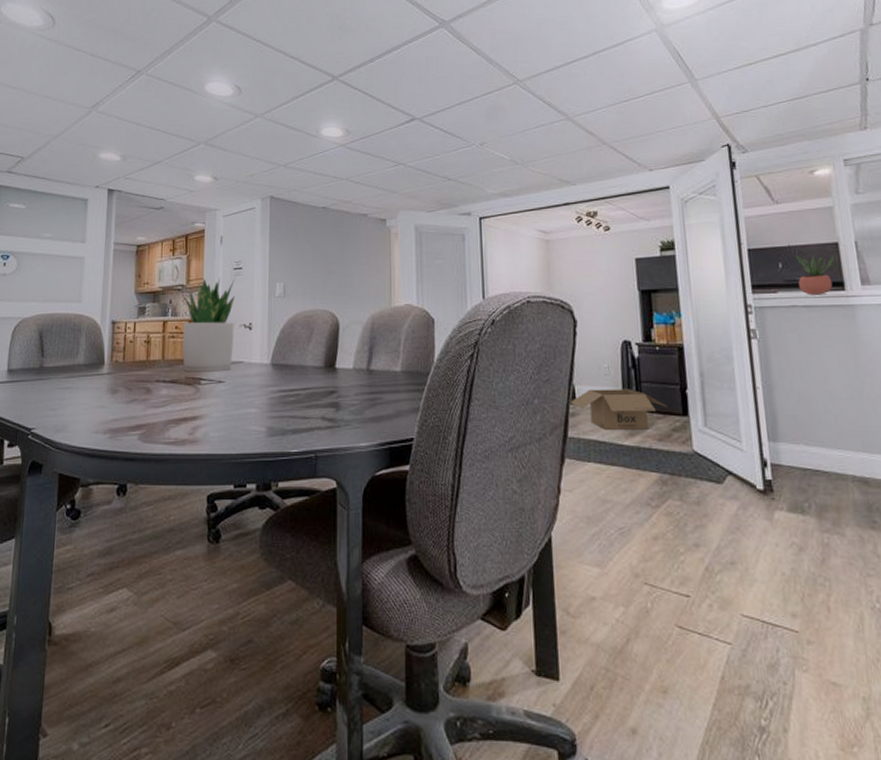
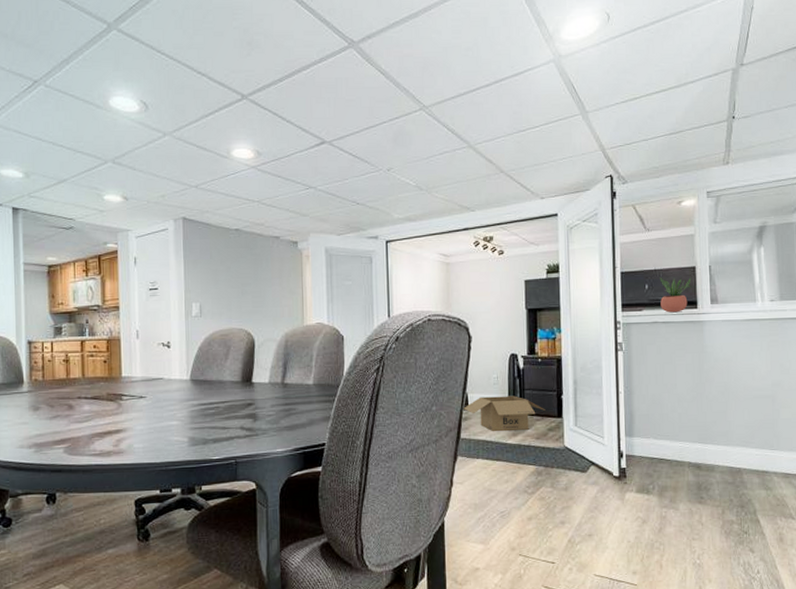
planter: present [183,277,235,372] -> none [101,298,153,389]

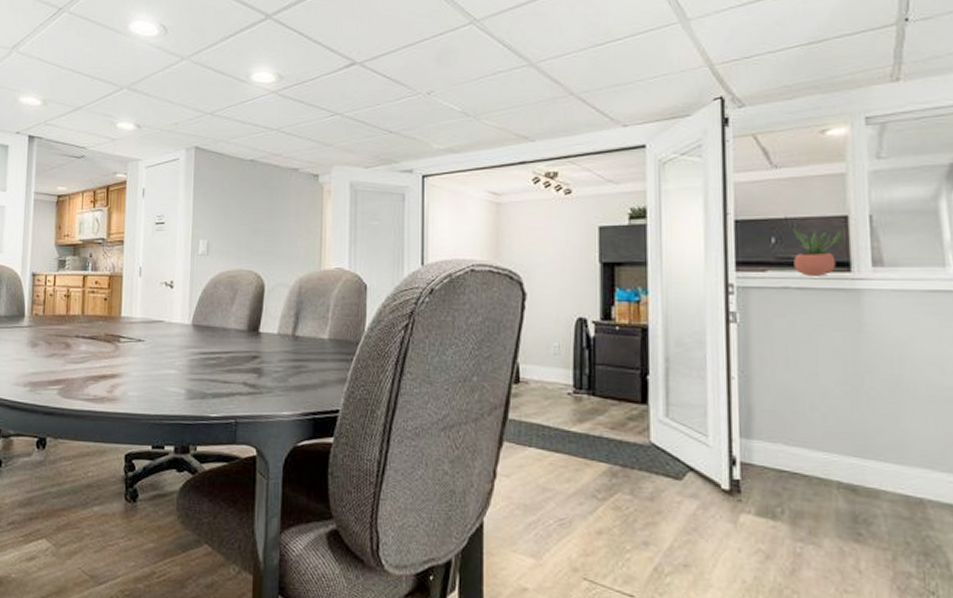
cardboard box: present [464,395,546,431] -> none [513,369,624,416]

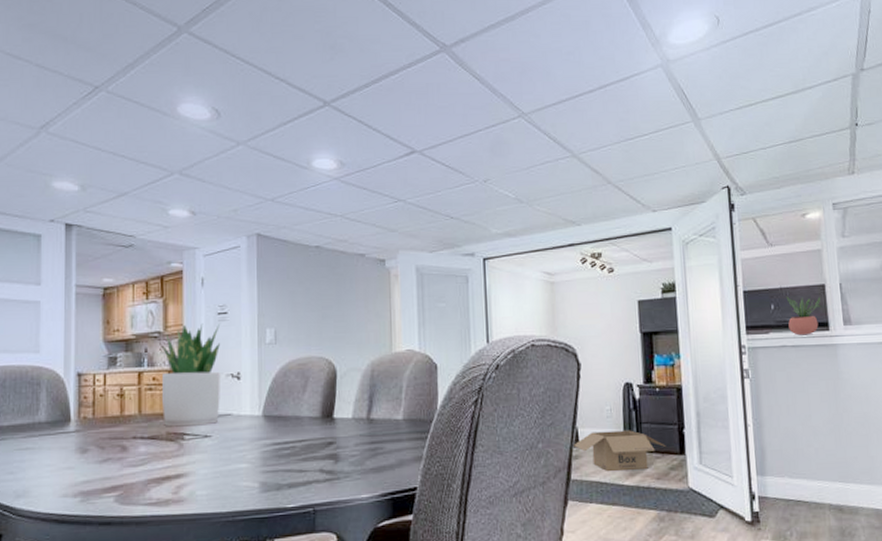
planter: none [102,232,157,330] -> present [162,323,220,427]
cardboard box: none [513,369,624,416] -> present [574,430,666,471]

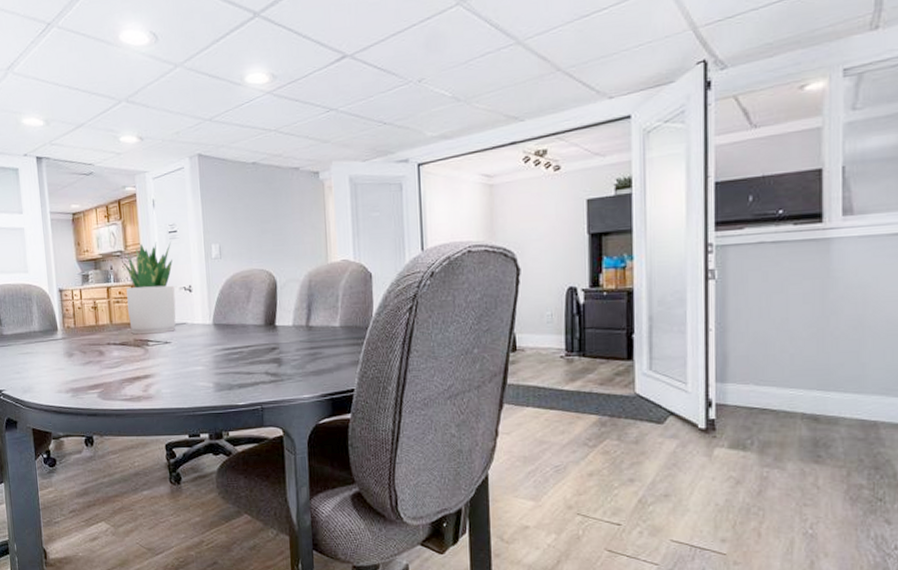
cardboard box: present [574,430,666,471] -> none [511,335,612,376]
potted plant: present [786,296,822,336] -> none [769,184,816,230]

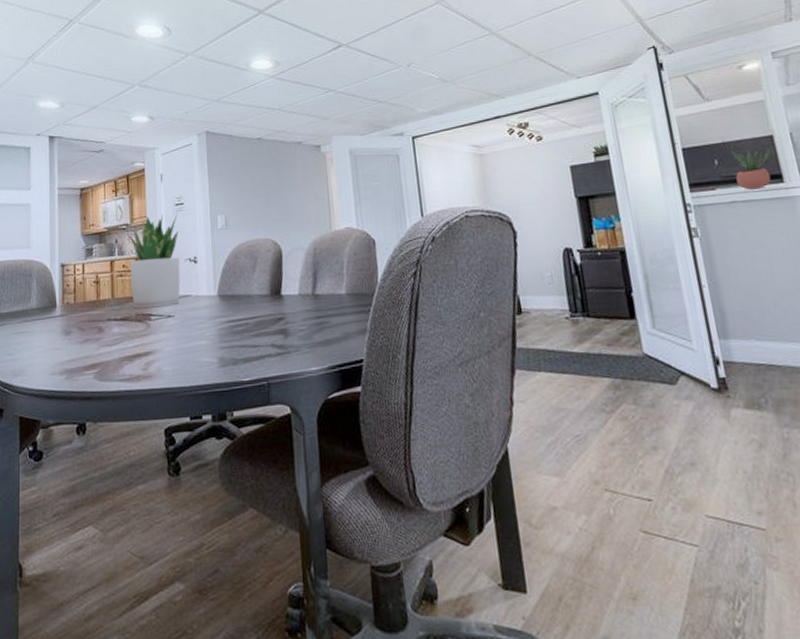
potted plant: none [769,184,816,230] -> present [730,149,772,190]

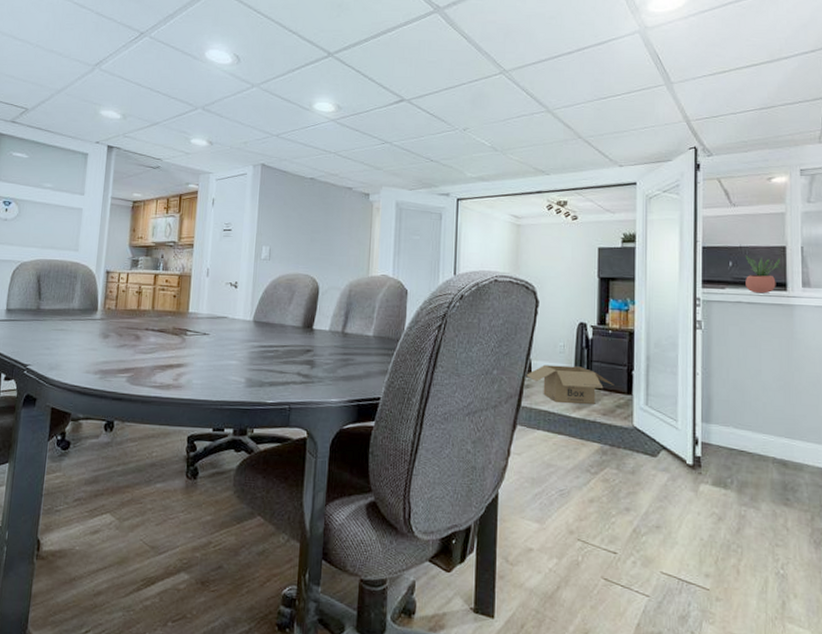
planter: present [130,214,181,309] -> none [171,237,224,325]
cardboard box: none [516,296,614,338] -> present [526,364,614,404]

